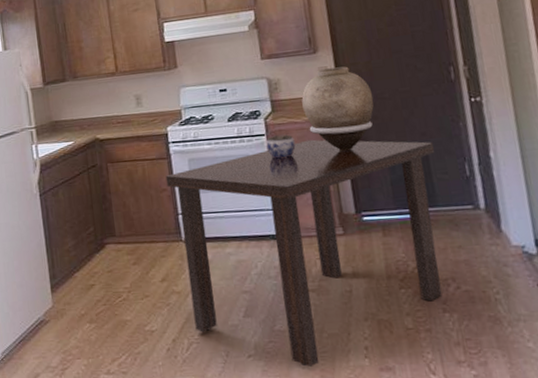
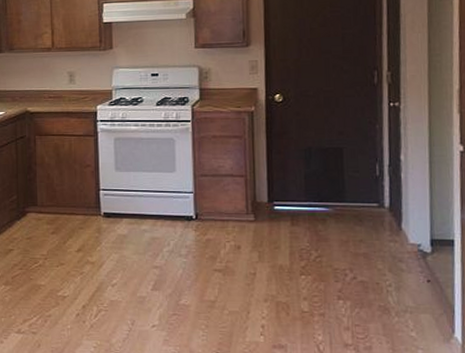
dining table: present [165,139,442,367] -> none [91,129,350,339]
jar: present [266,134,296,159] -> none [191,122,219,145]
vase: present [301,66,374,151] -> none [229,62,298,142]

